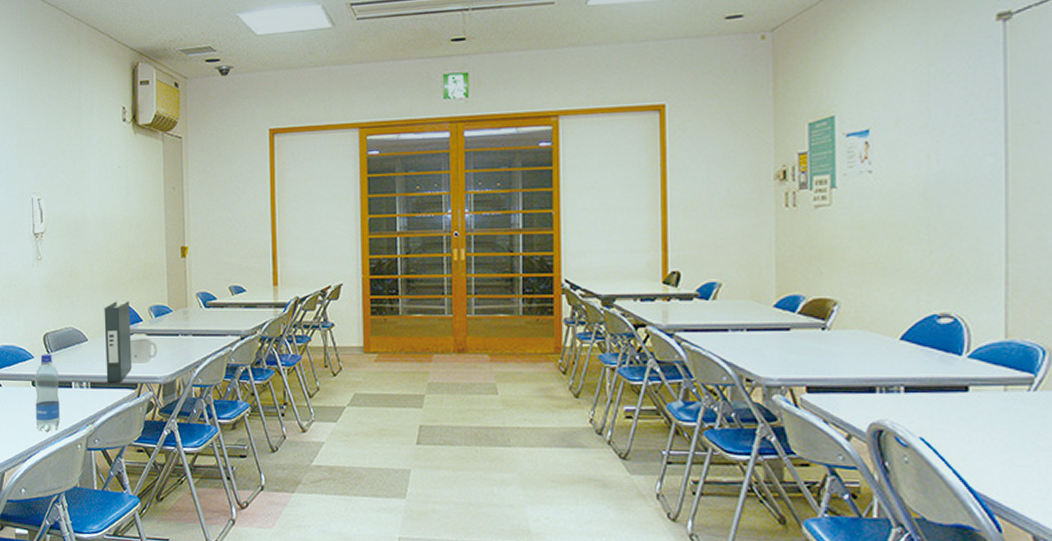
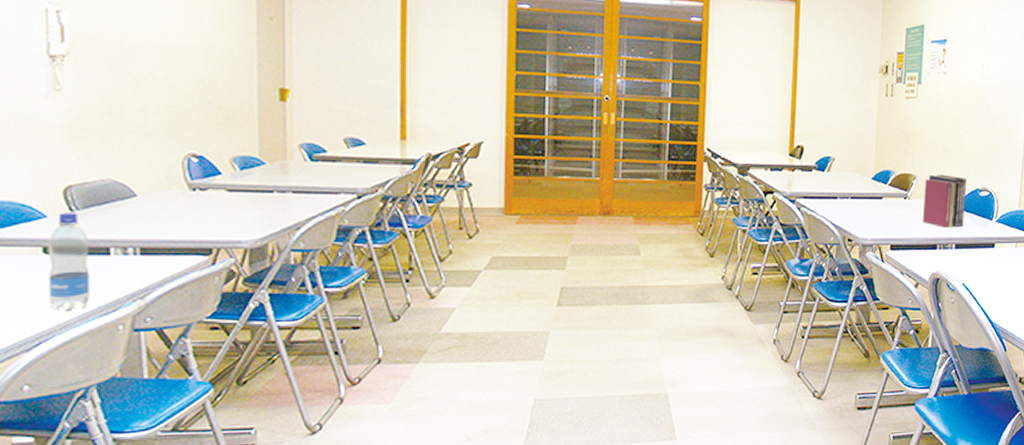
binder: present [104,301,132,383] -> none [163,149,204,248]
mug: present [130,338,158,365] -> none [202,194,243,226]
books: none [851,298,917,365] -> present [923,174,967,228]

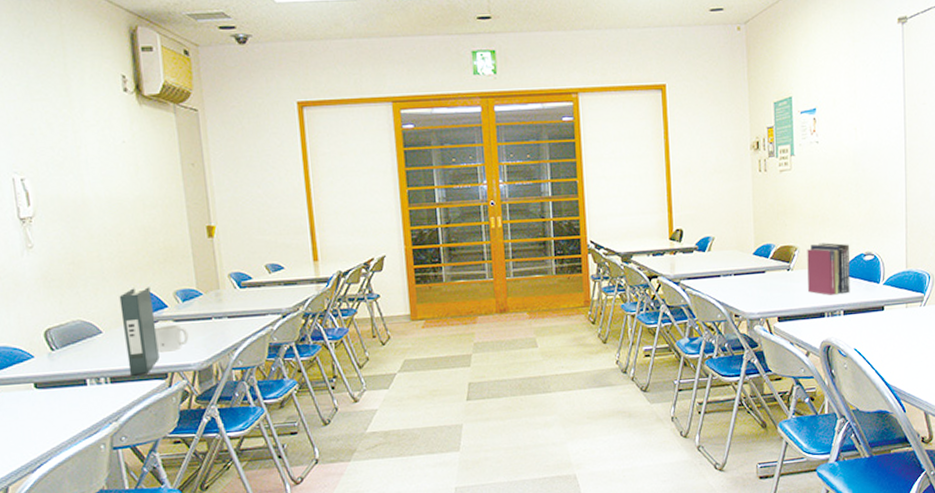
bottle: present [48,212,90,311] -> none [37,351,76,436]
binder: none [163,149,204,248] -> present [119,287,160,376]
mug: none [202,194,243,226] -> present [155,324,189,354]

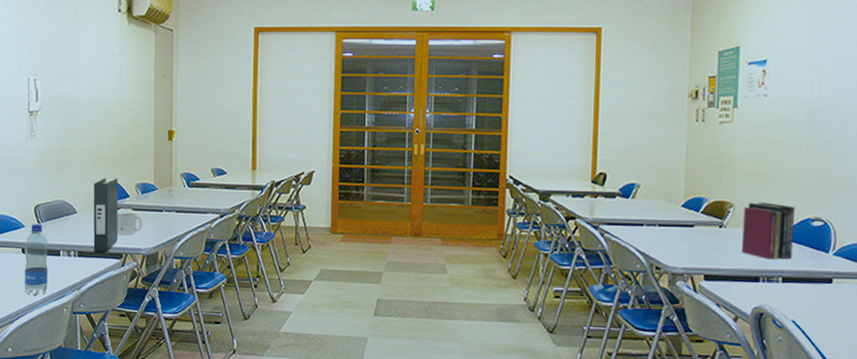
bottle: none [37,351,76,436] -> present [24,224,48,296]

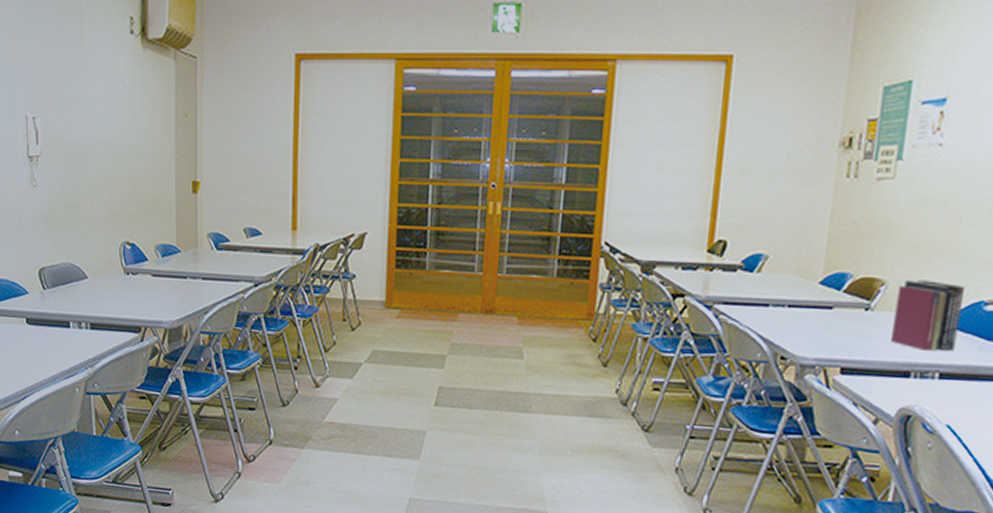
bottle: present [24,224,48,296] -> none [29,290,57,373]
binder: present [93,178,119,253] -> none [106,237,135,325]
mug: present [117,212,143,237] -> none [134,278,164,307]

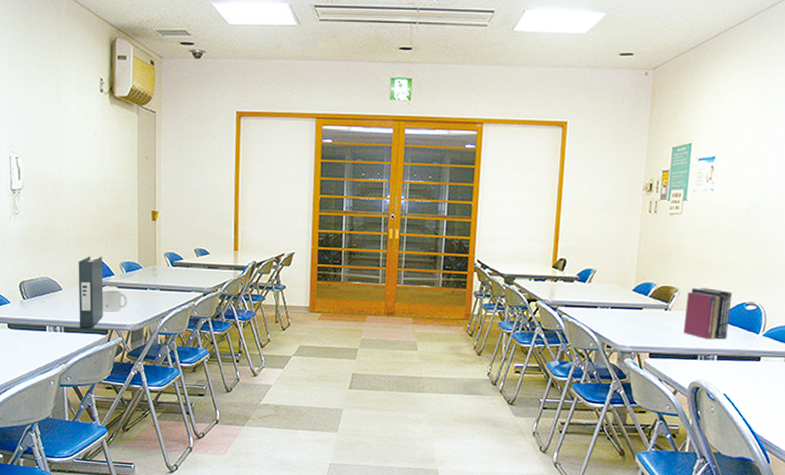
binder: none [106,237,135,325] -> present [78,256,103,328]
mug: none [134,278,164,307] -> present [102,290,128,313]

